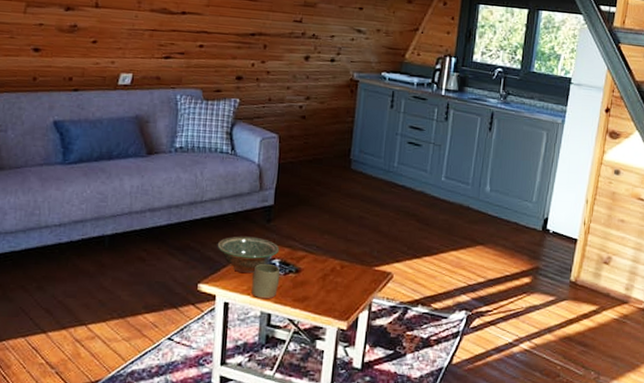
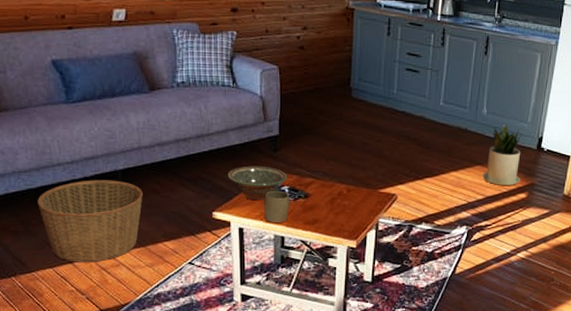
basket: none [19,244,128,333] -> present [37,180,143,262]
planter: none [484,203,527,270] -> present [482,124,522,187]

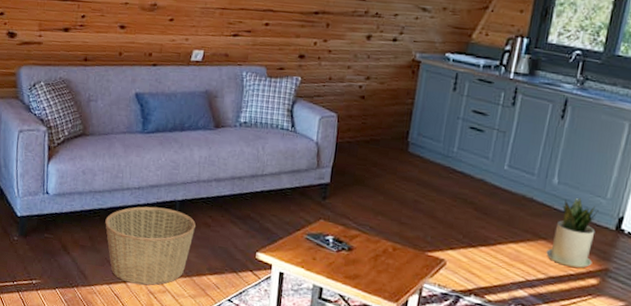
bowl: present [227,166,288,201] -> none [275,210,334,248]
mug: present [263,190,290,223] -> none [305,238,333,273]

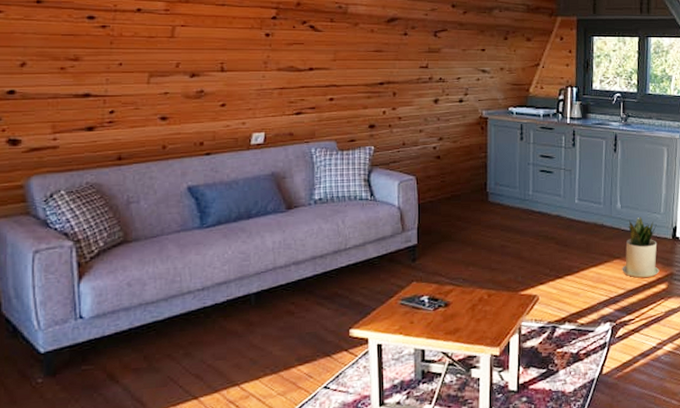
basket: present [105,206,196,286] -> none [163,304,276,398]

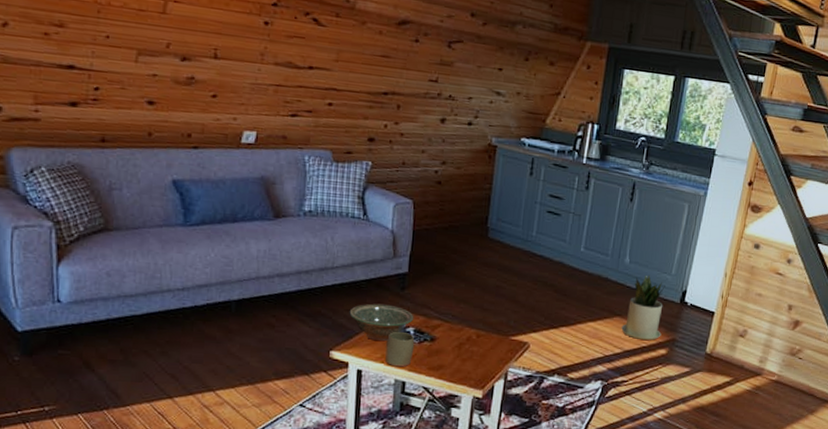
bowl: none [365,277,427,314] -> present [349,303,414,342]
mug: none [402,301,430,336] -> present [384,331,415,367]

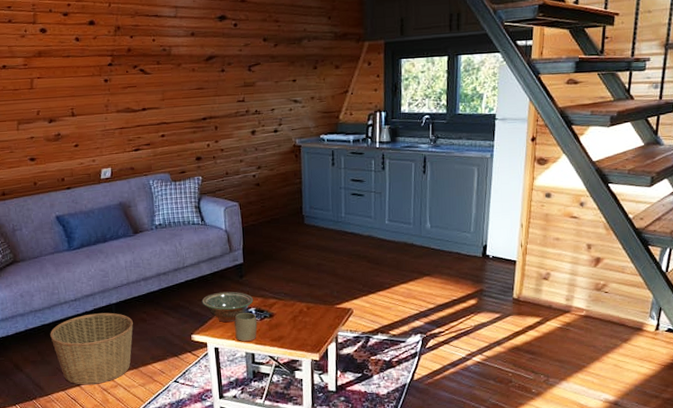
basket: none [141,309,257,399] -> present [50,312,133,385]
planter: present [621,275,665,341] -> none [432,235,469,294]

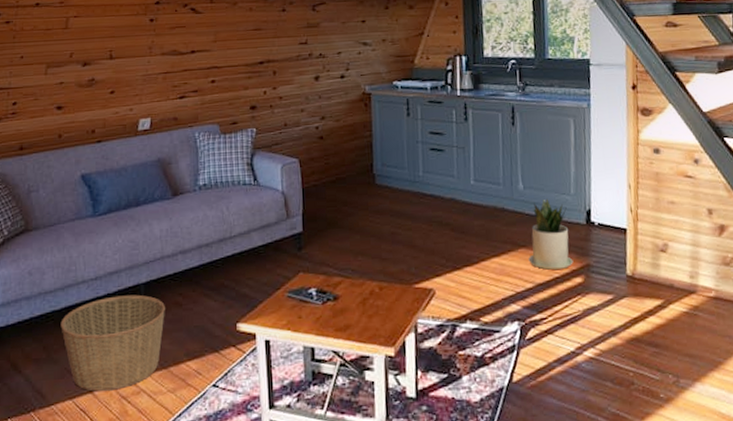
bowl: present [202,291,254,323] -> none [251,267,315,307]
mug: present [234,312,258,342] -> none [289,293,319,332]
planter: none [432,235,469,294] -> present [528,198,573,271]

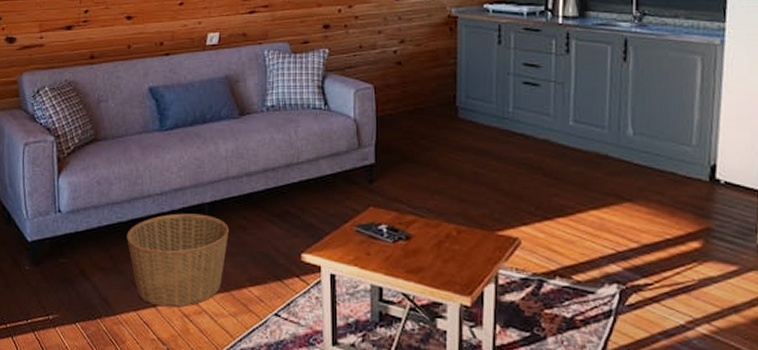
planter: present [528,198,573,271] -> none [634,148,690,232]

